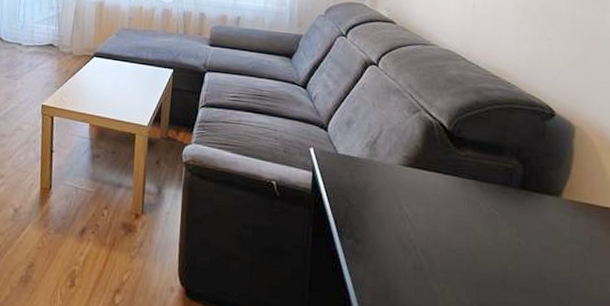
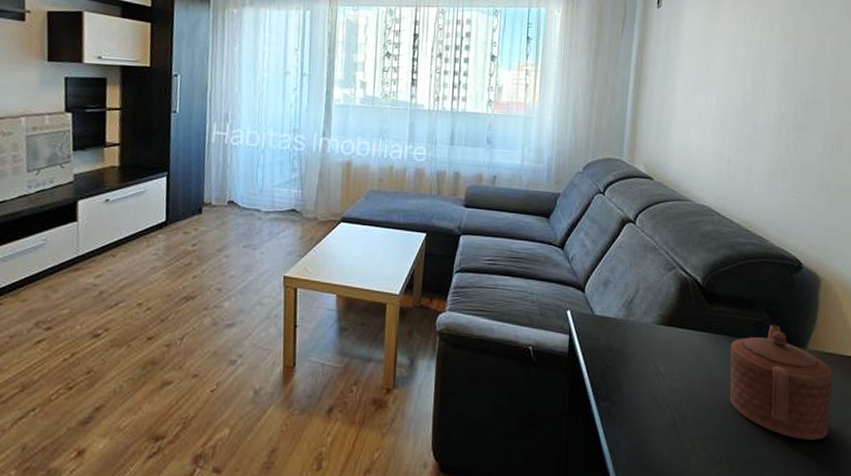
teapot: none [479,171,591,293] -> present [730,324,833,441]

